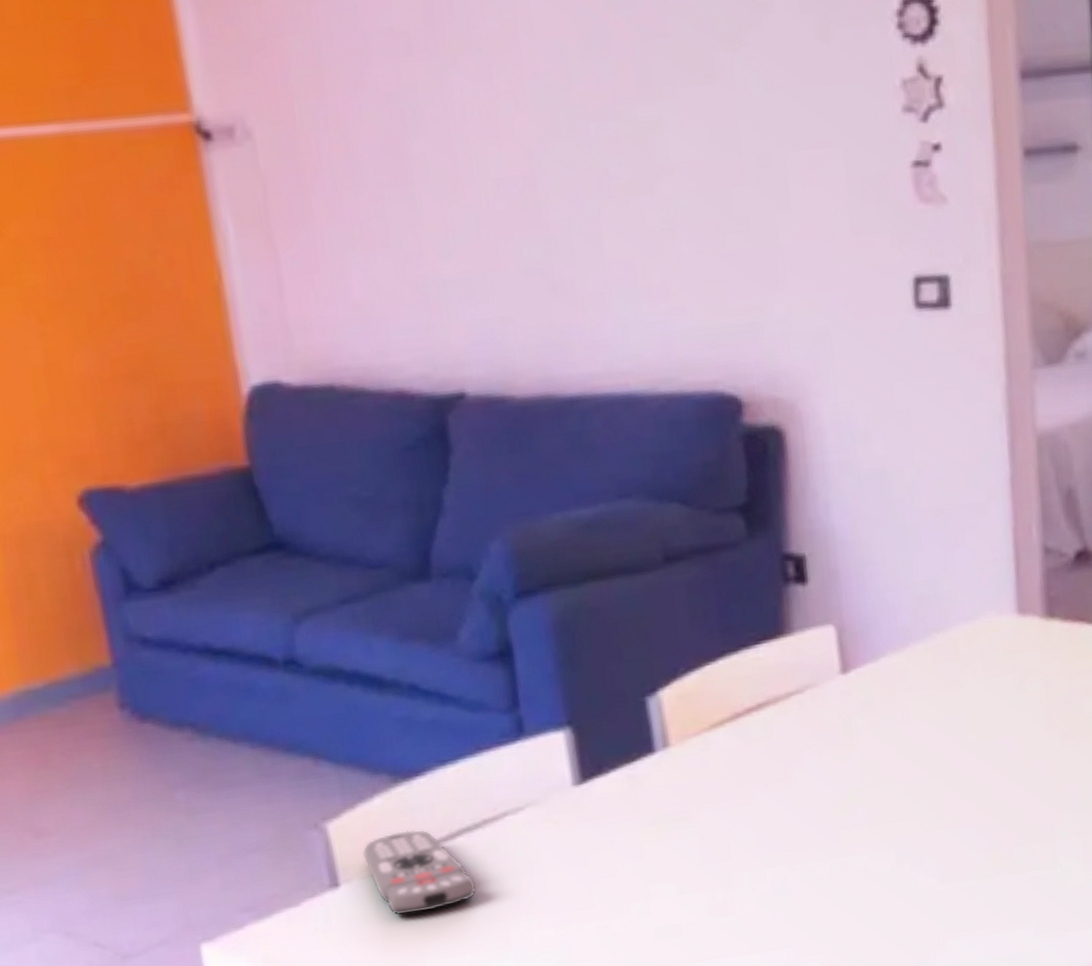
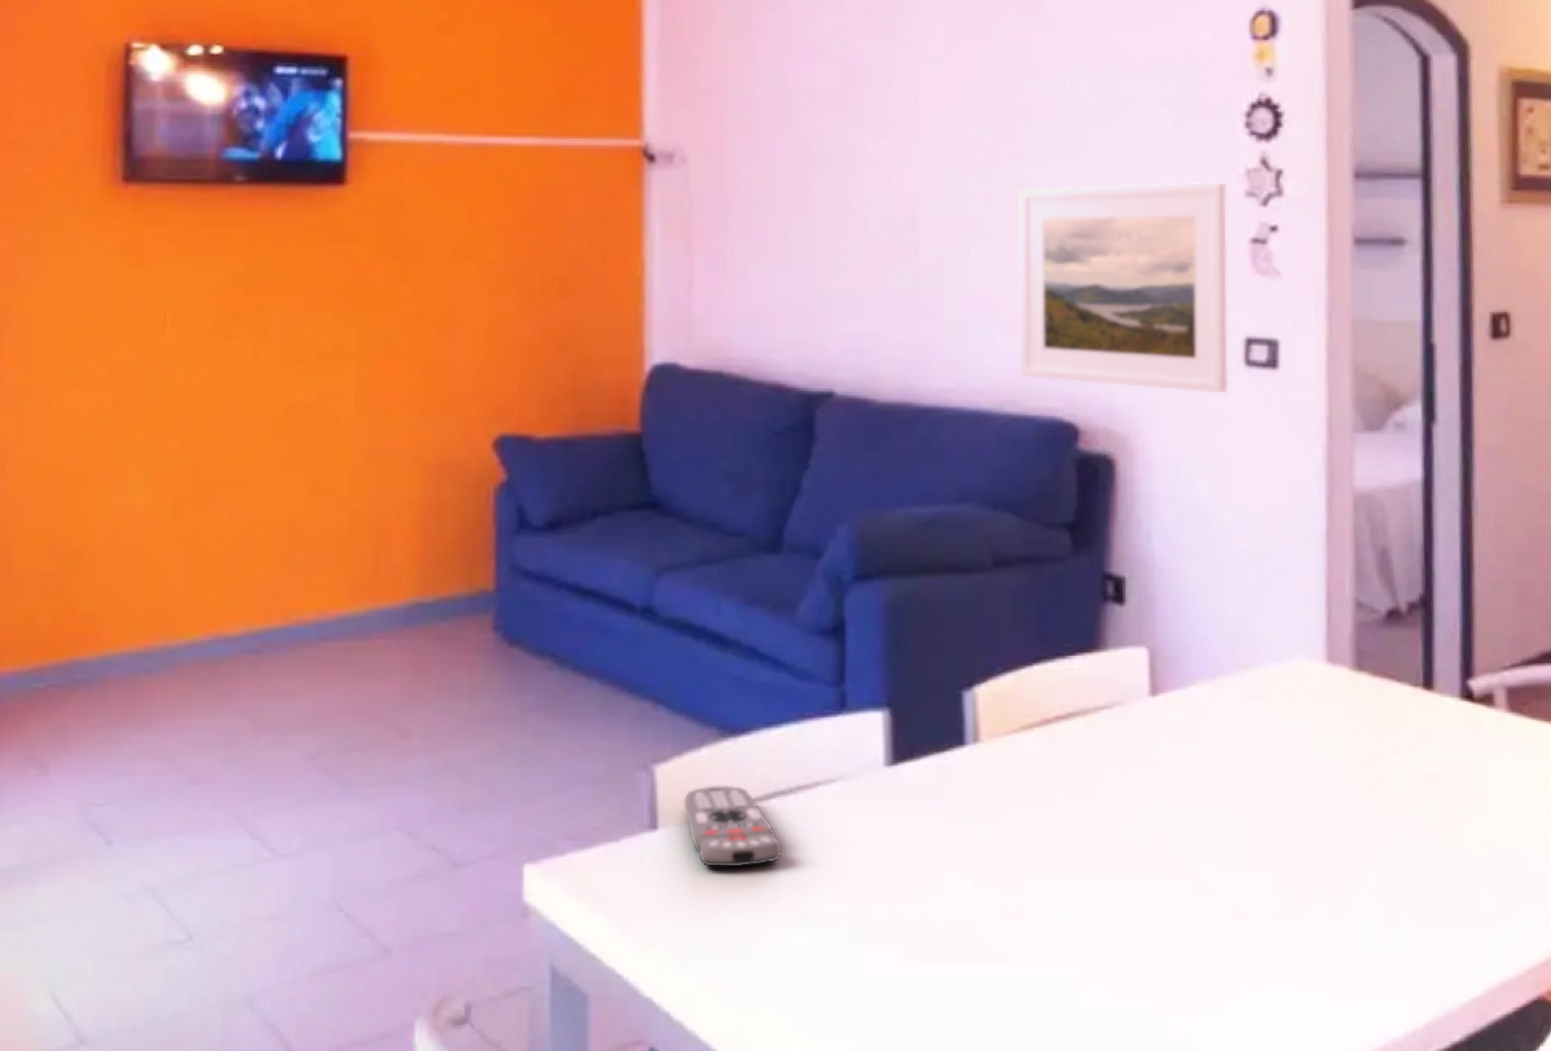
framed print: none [648,97,900,351] -> present [1018,181,1229,395]

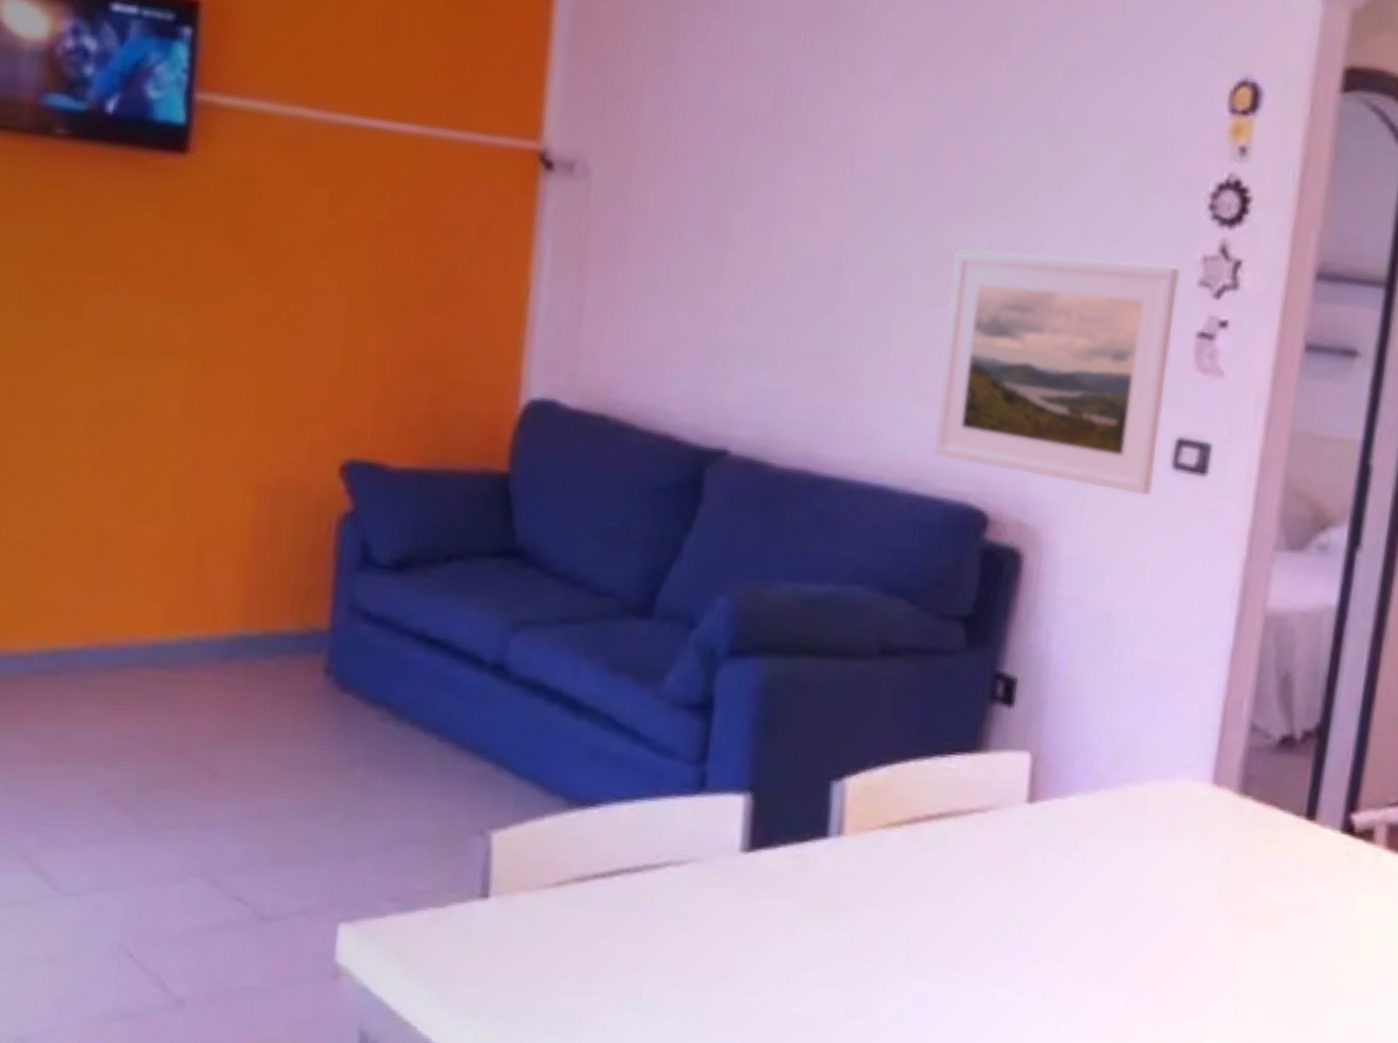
remote control: present [683,785,782,868] -> none [519,857,622,944]

